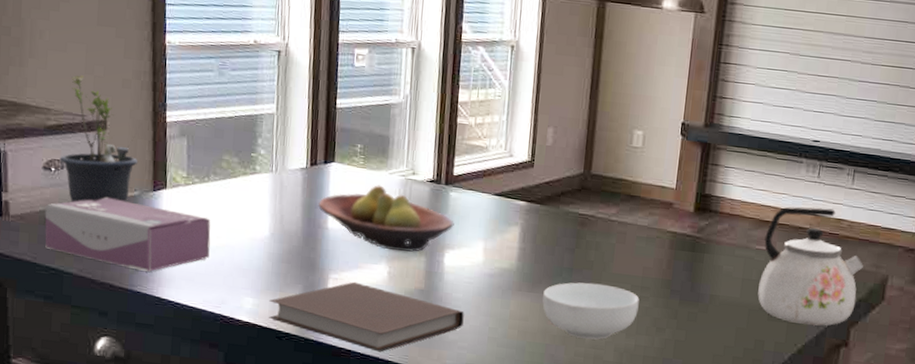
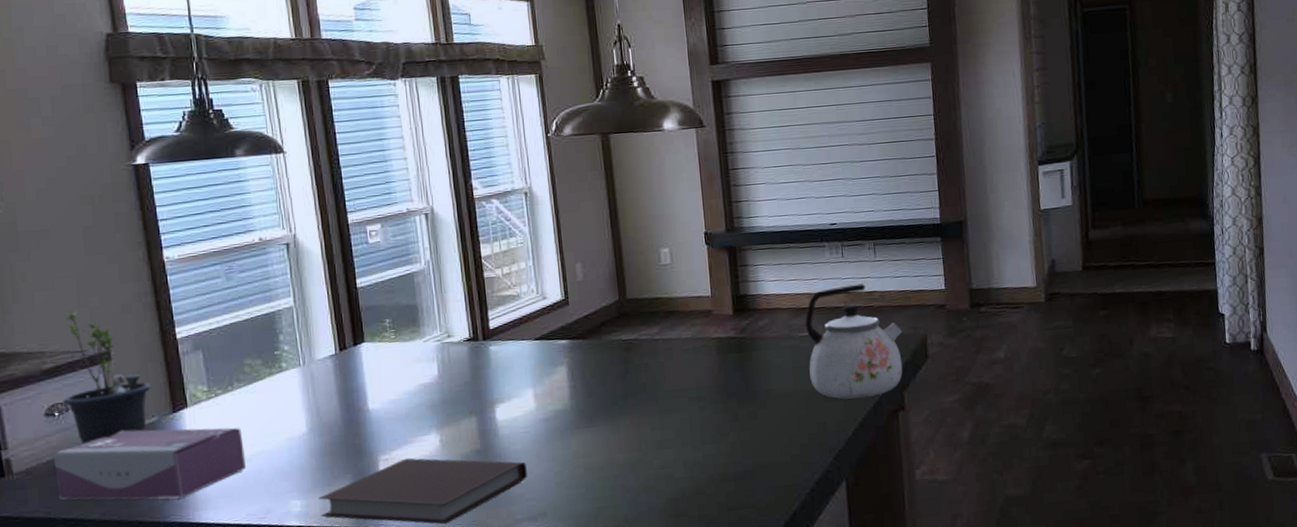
fruit bowl: present [317,185,454,252] -> none [354,355,500,419]
cereal bowl: present [542,282,639,340] -> none [602,402,699,462]

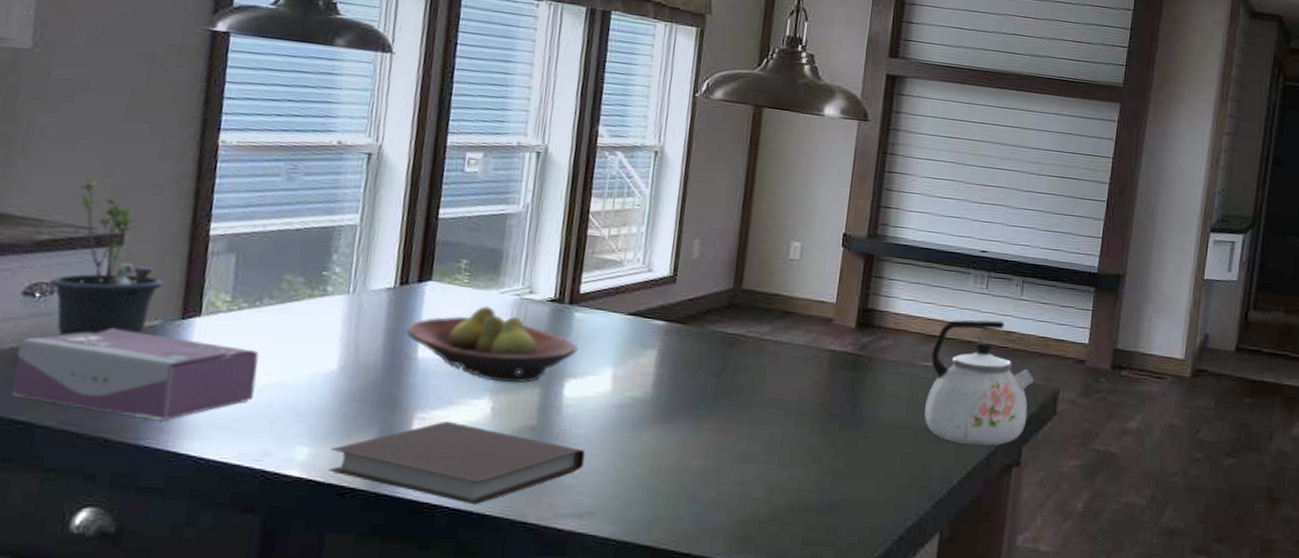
fruit bowl: none [354,355,500,419] -> present [405,306,578,383]

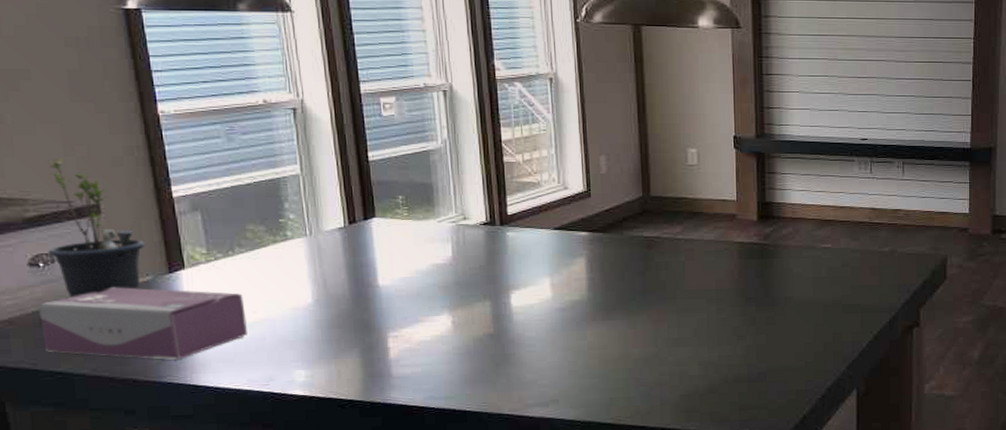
notebook: present [329,421,586,505] -> none [324,336,541,404]
fruit bowl: present [405,306,578,383] -> none [363,235,516,300]
kettle: present [924,320,1034,446] -> none [828,201,923,312]

